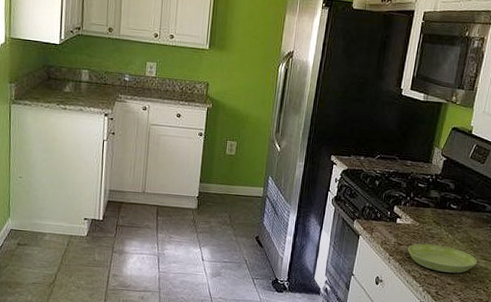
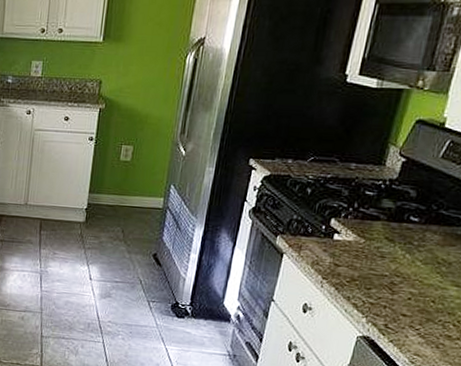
saucer: present [407,243,478,273] -> none [347,264,447,303]

